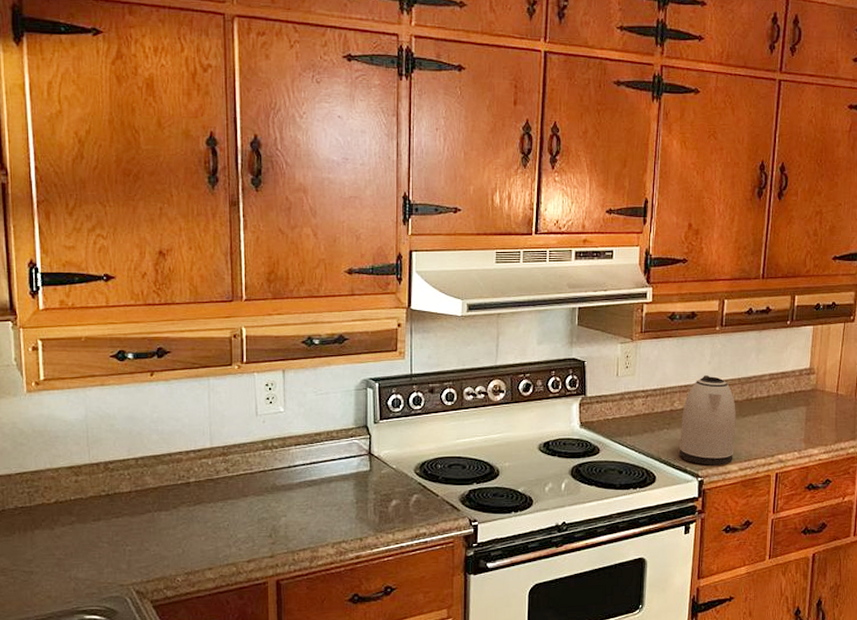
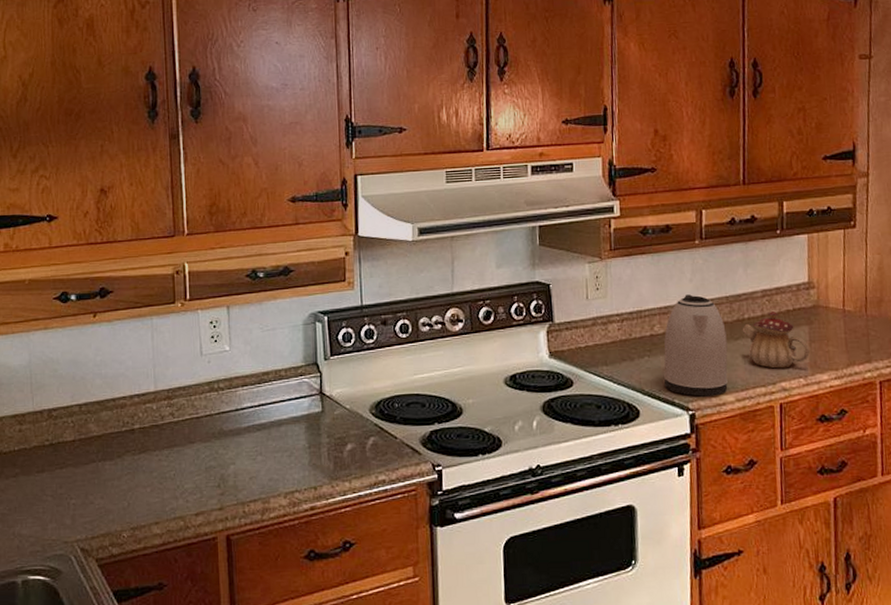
teapot: none [749,393,805,443] -> present [742,311,810,369]

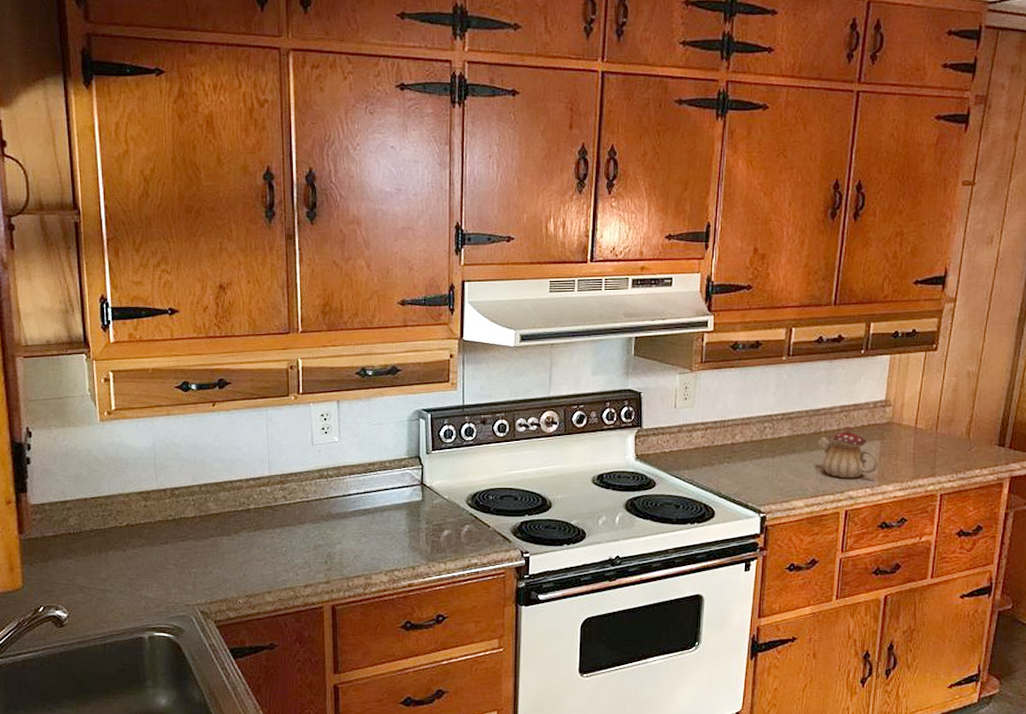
kettle: present [664,294,728,397] -> none [740,407,803,501]

